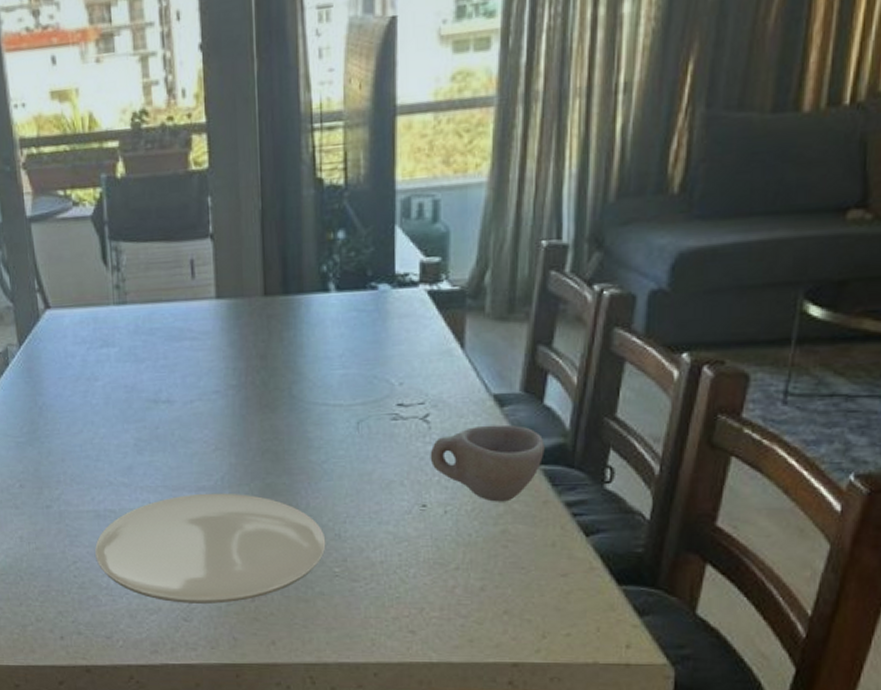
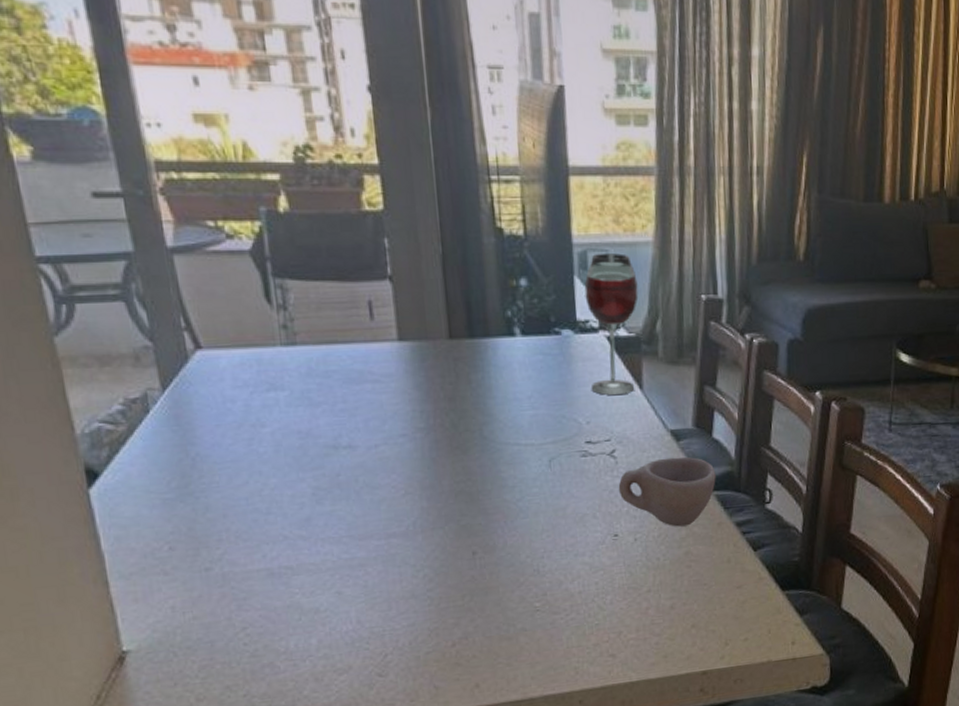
plate: present [95,493,326,604] -> none [269,537,526,659]
wineglass: none [406,198,466,354] -> present [584,253,639,395]

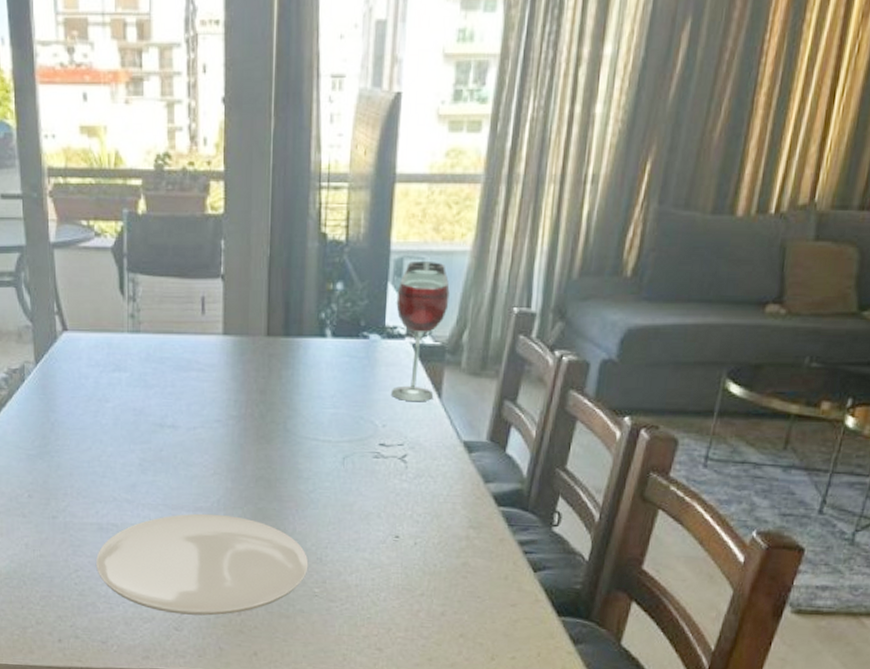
plate: none [269,537,526,659] -> present [96,513,309,616]
cup: present [618,457,716,527] -> none [405,468,505,538]

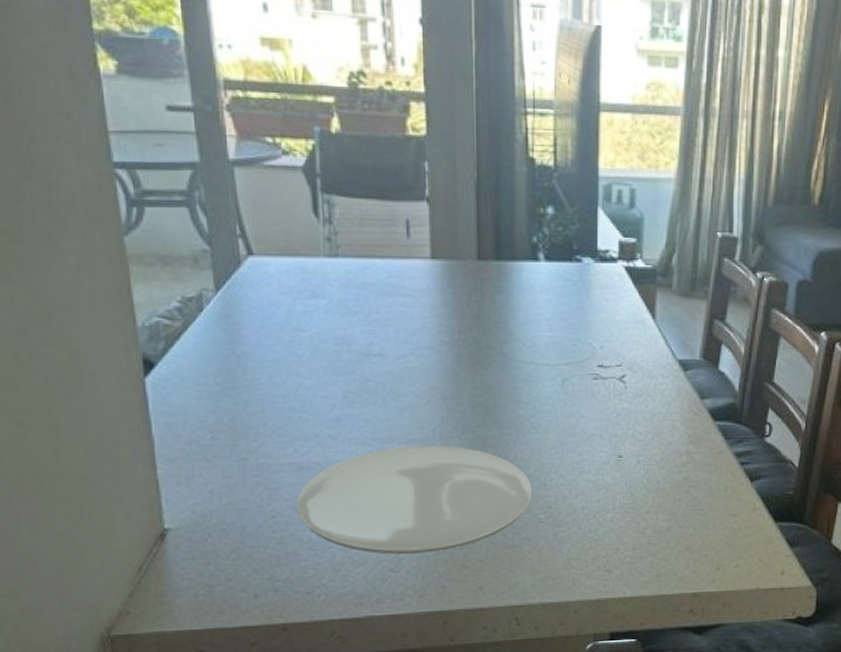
wineglass: present [392,262,450,401] -> none [607,188,657,322]

